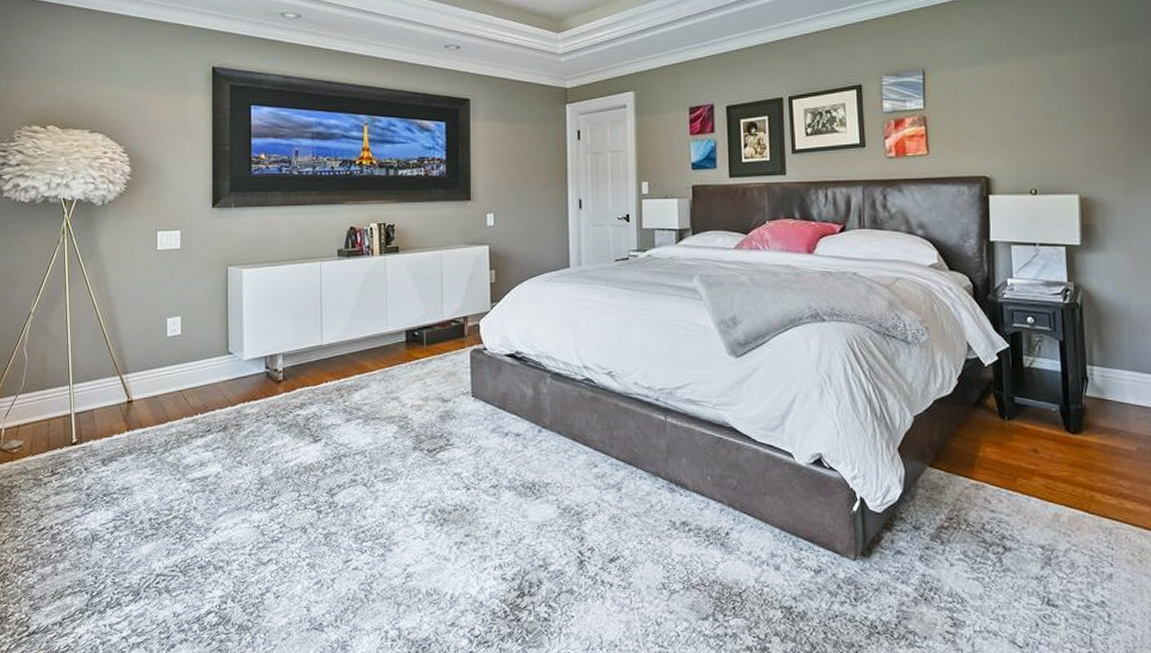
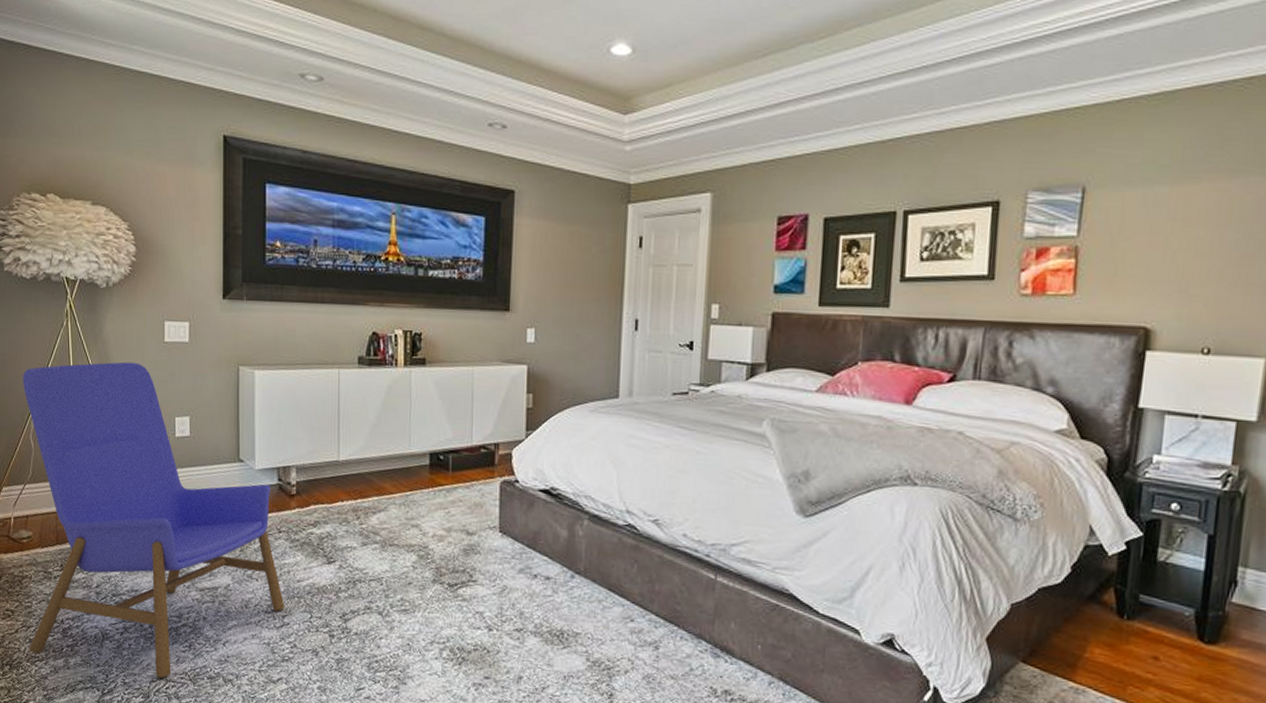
armchair: none [16,271,274,574] -> present [22,362,285,679]

